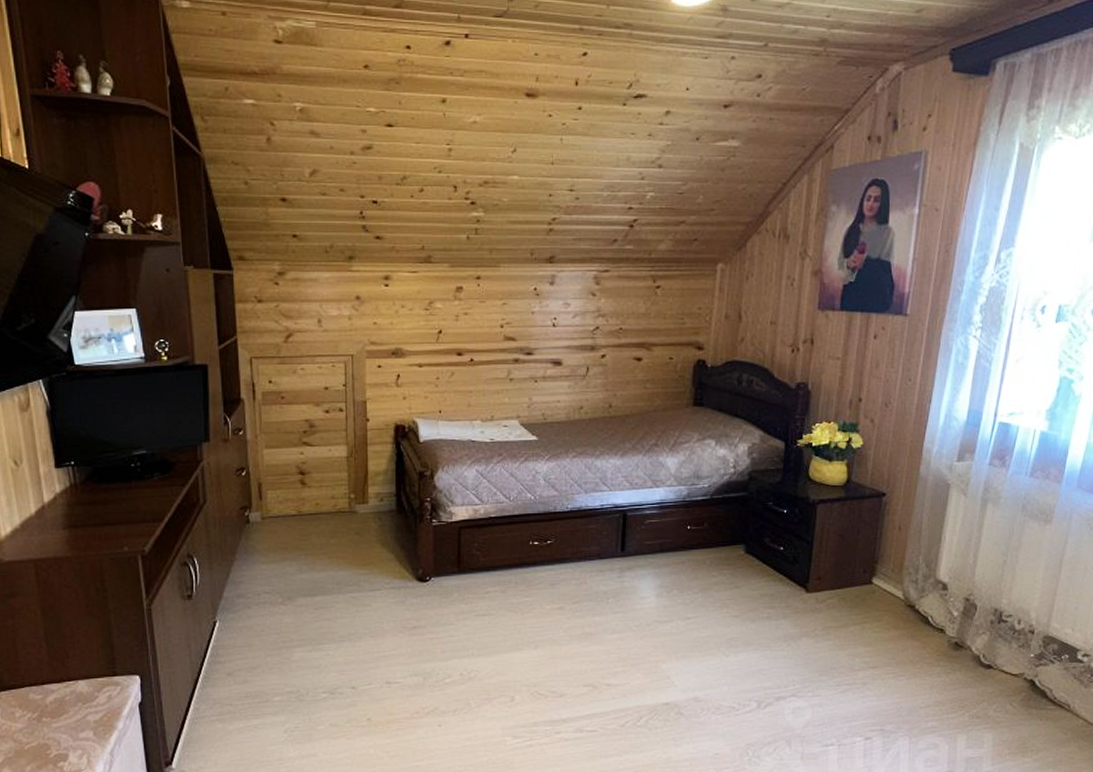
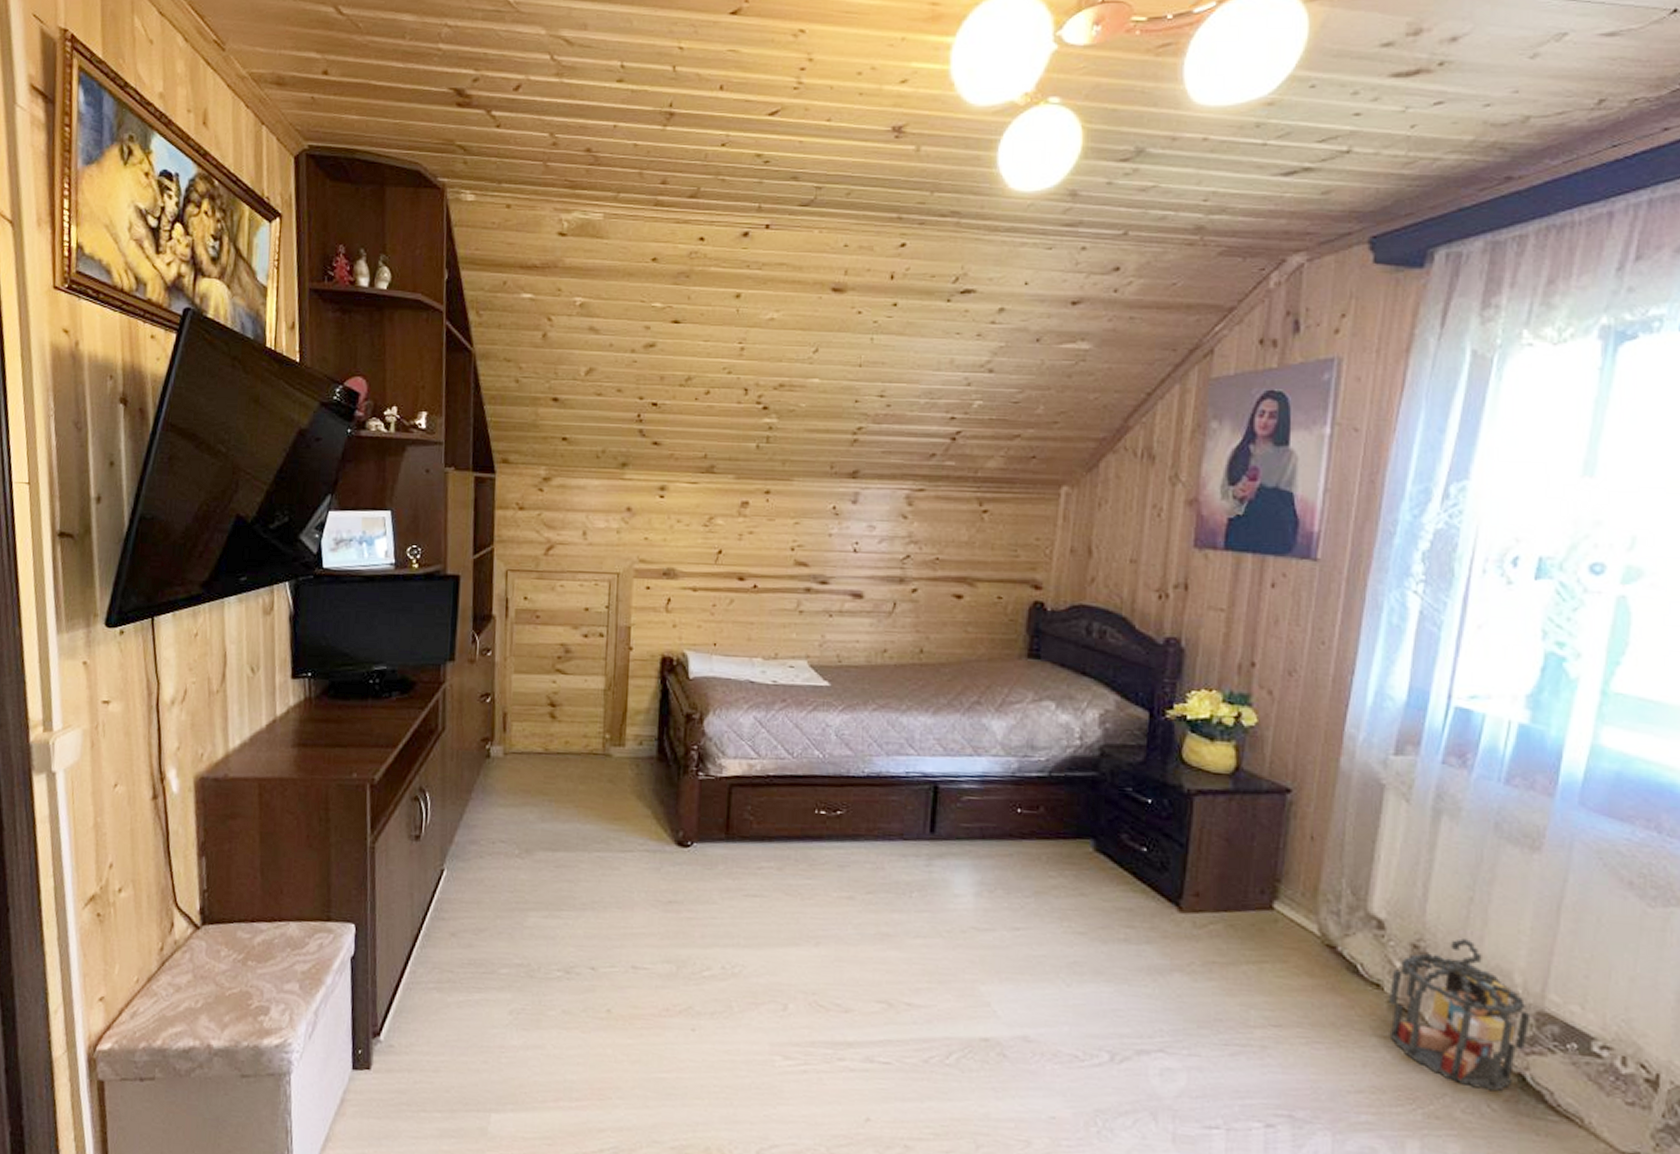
lantern: none [948,590,1040,695] -> present [1389,938,1531,1092]

